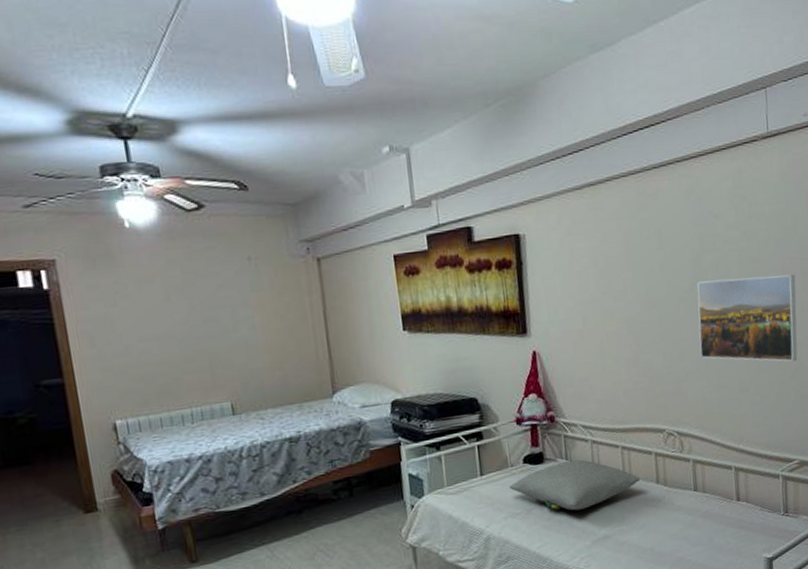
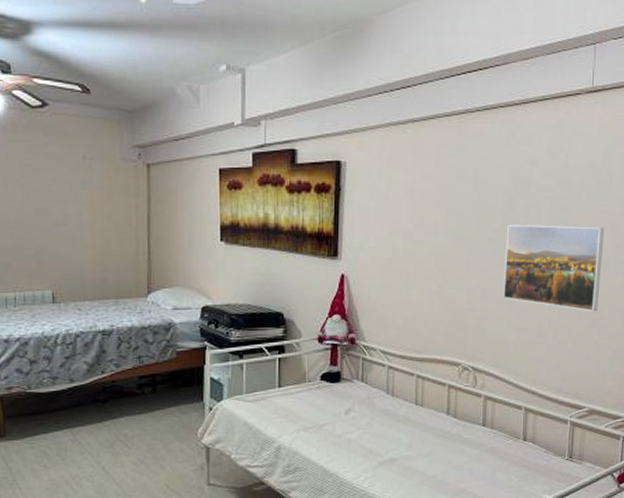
pillow: present [509,459,641,511] -> none [305,382,432,431]

